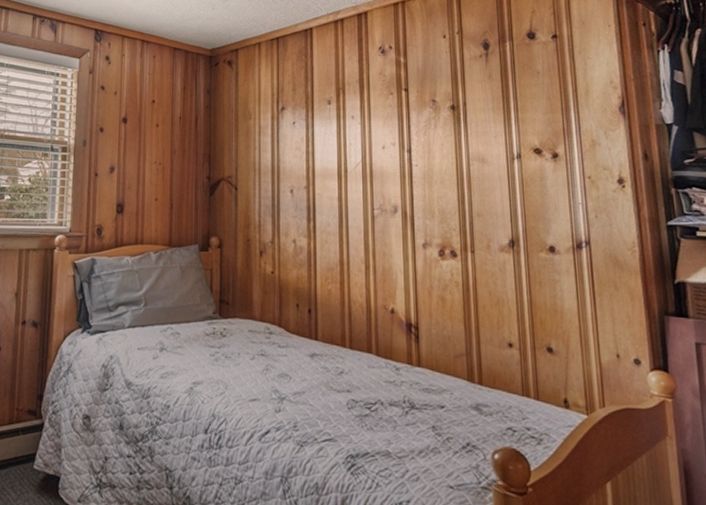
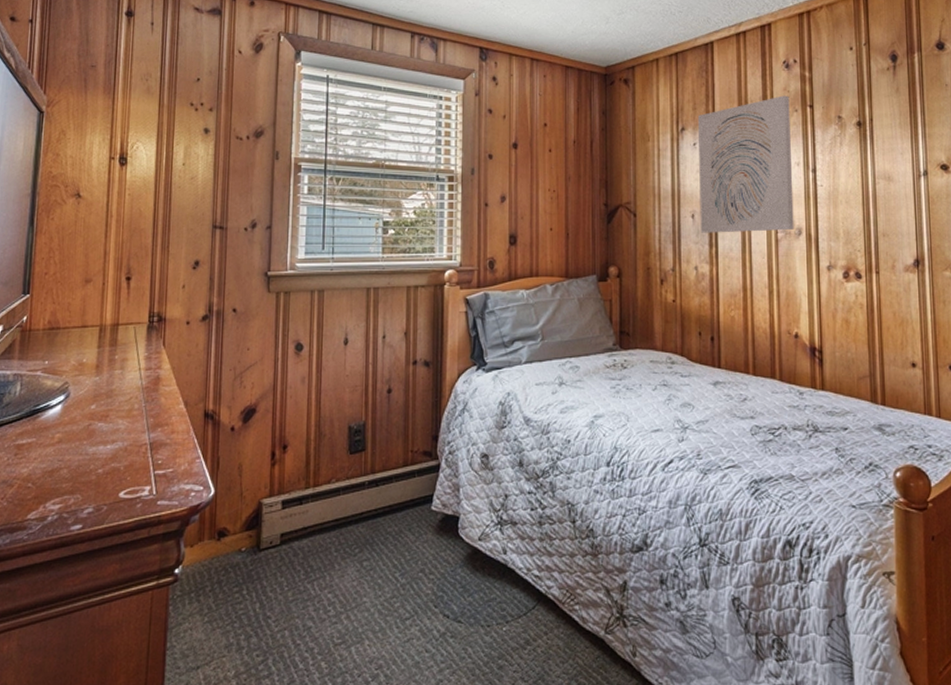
wall art: none [297,79,390,208] -> present [697,95,794,233]

